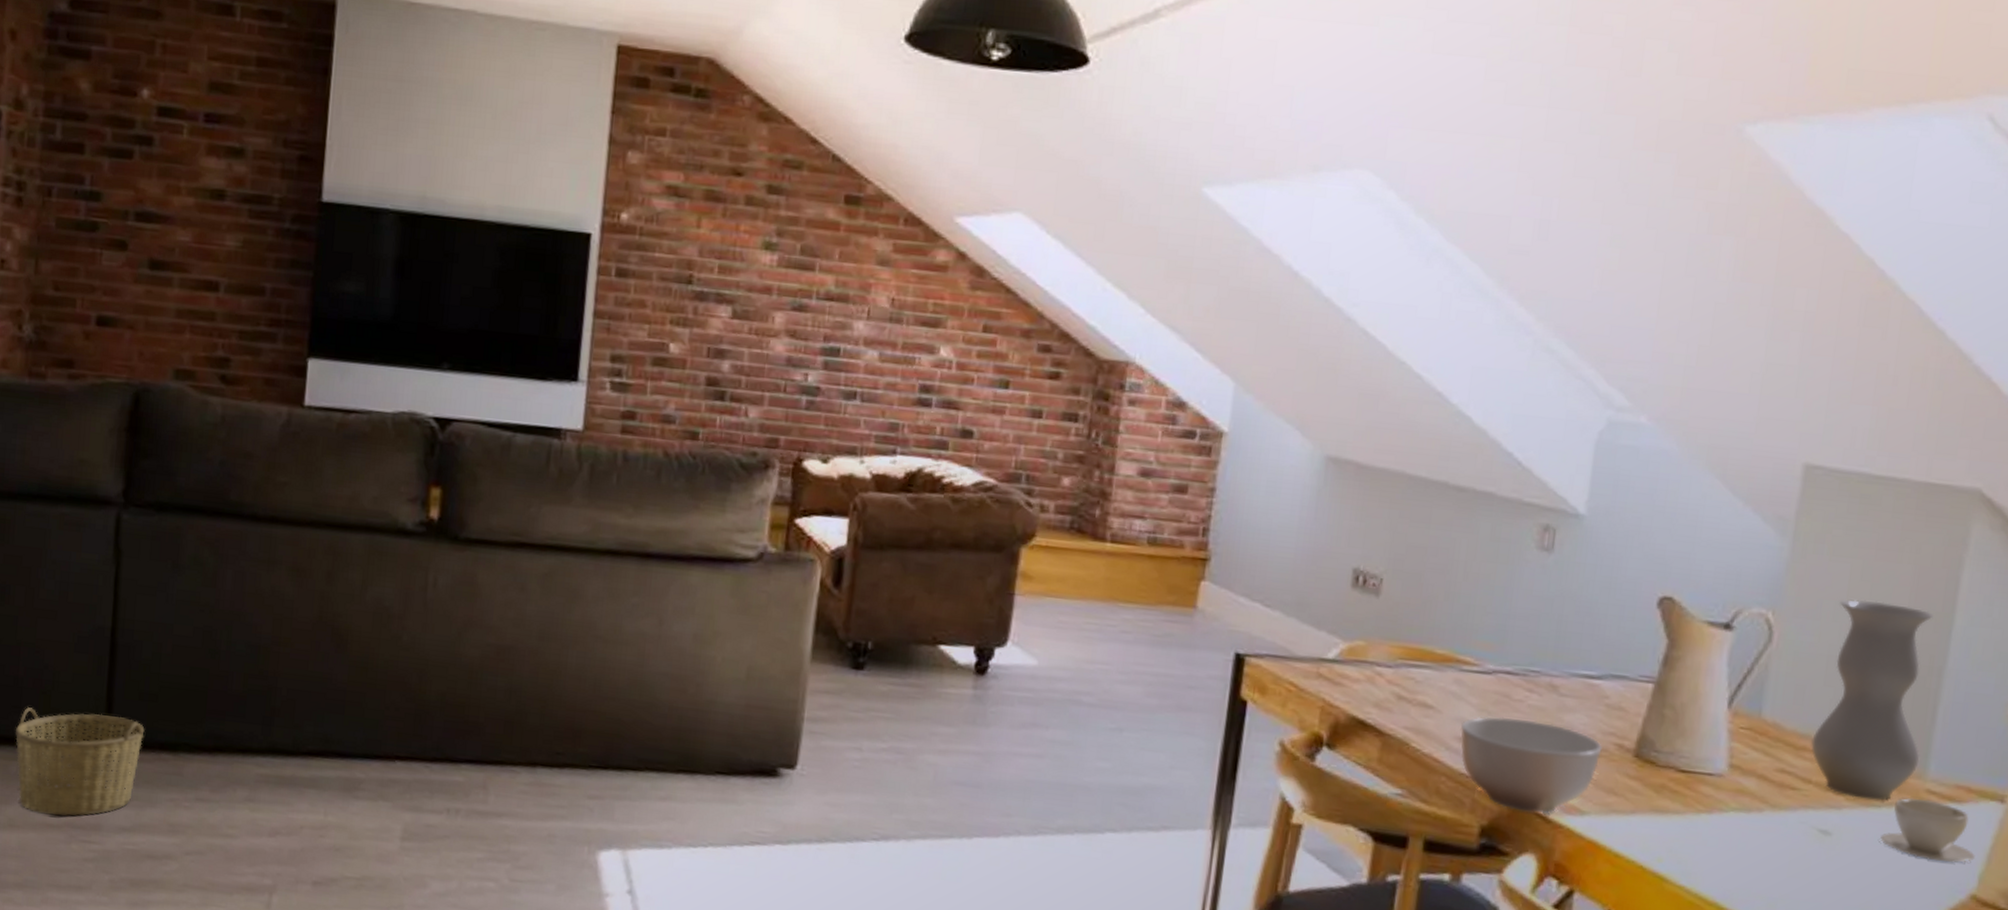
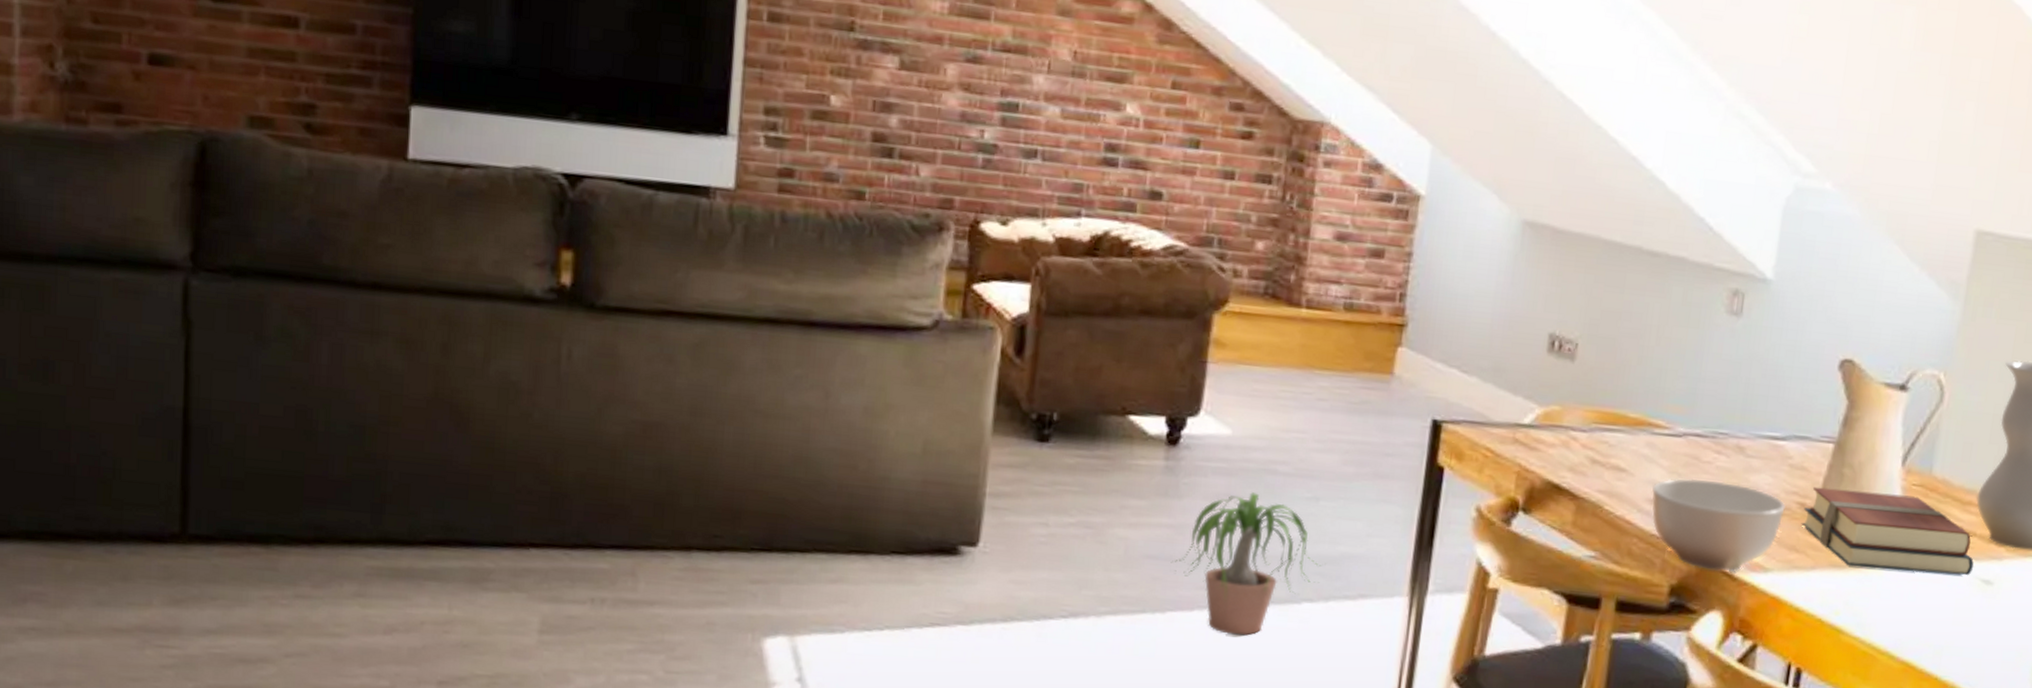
basket: present [15,707,145,816] -> none [68,499,229,619]
potted plant: none [978,722,1125,864] -> present [1171,492,1322,636]
books: none [1619,727,1809,825] -> present [1801,486,1974,576]

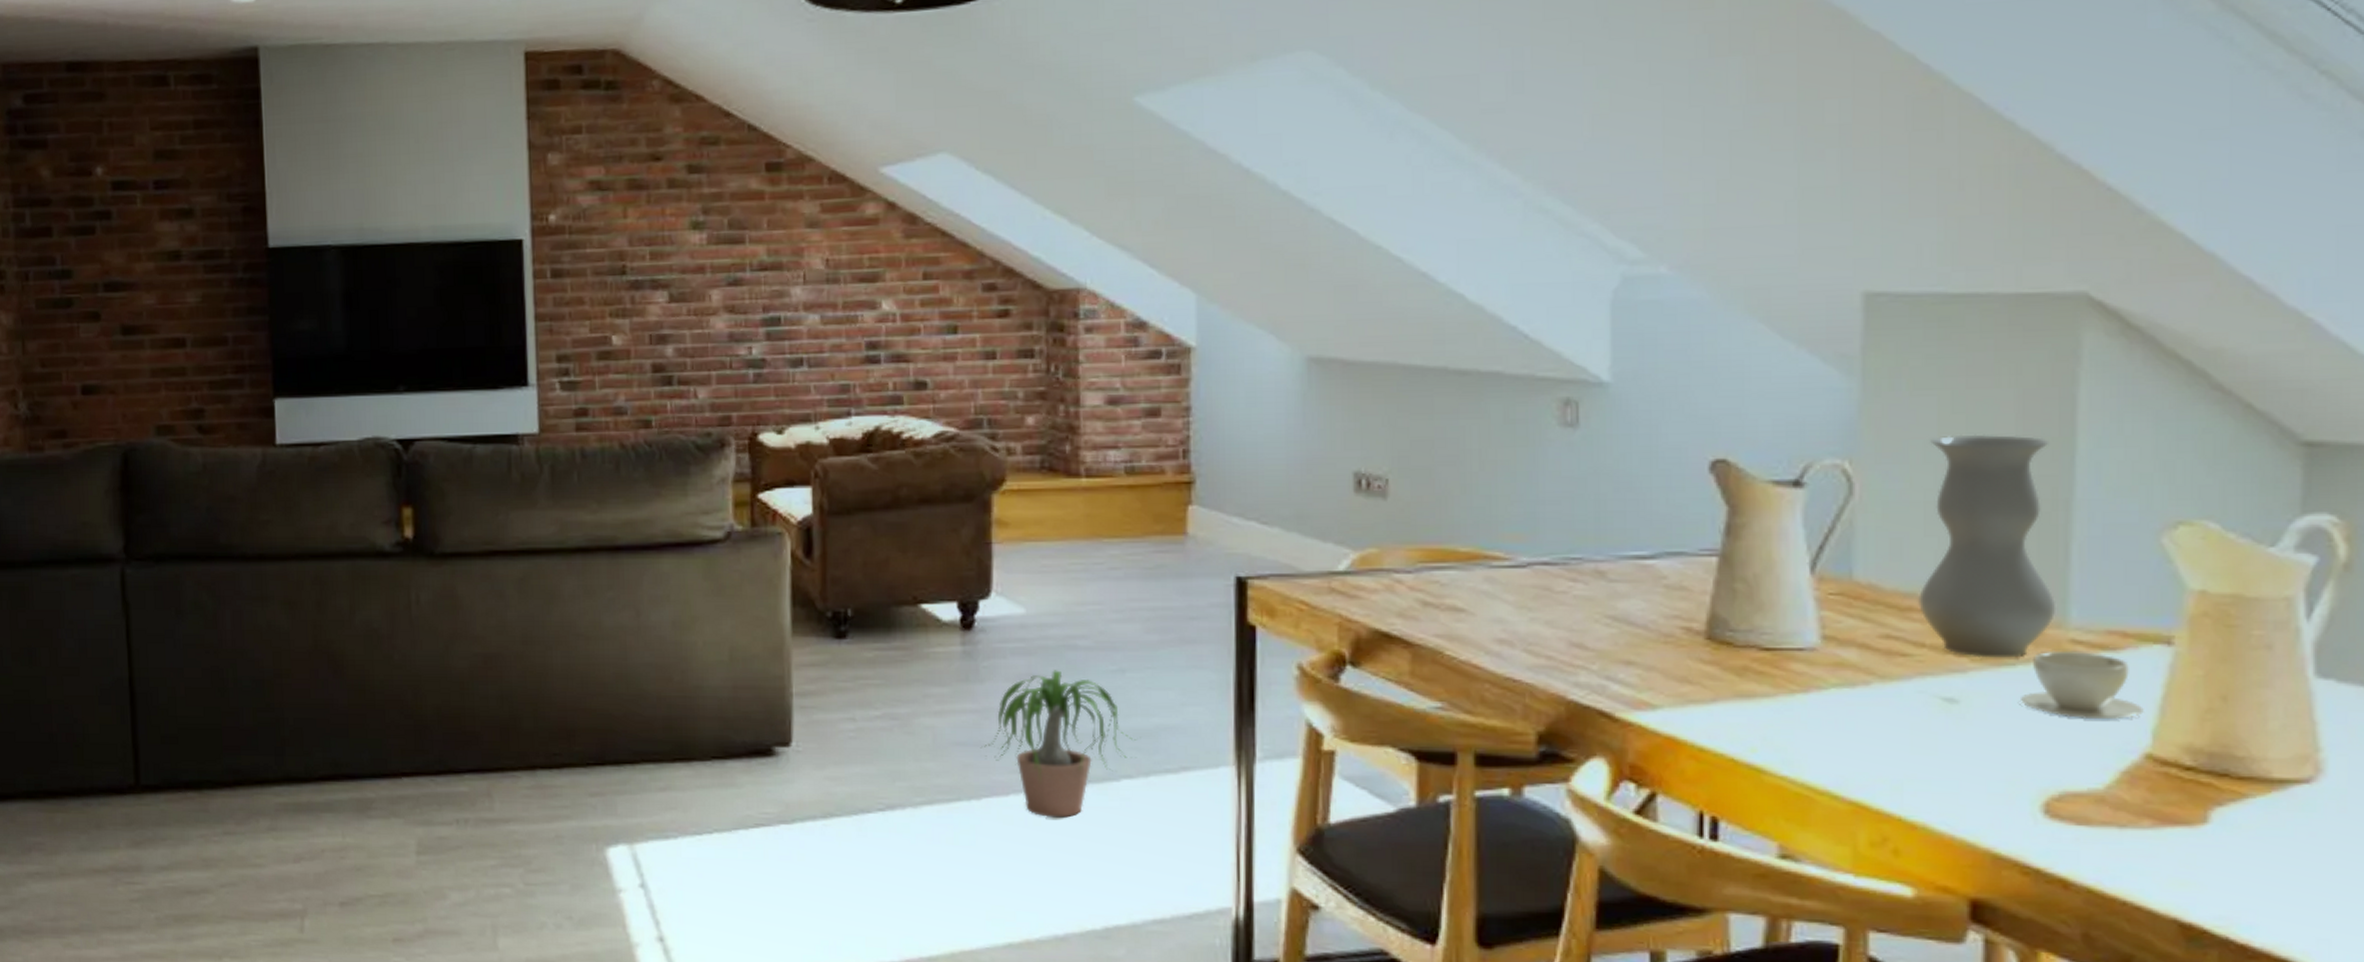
bowl: present [1651,478,1786,572] -> none [1500,612,1667,712]
books: present [1801,486,1974,576] -> none [1690,607,1927,695]

